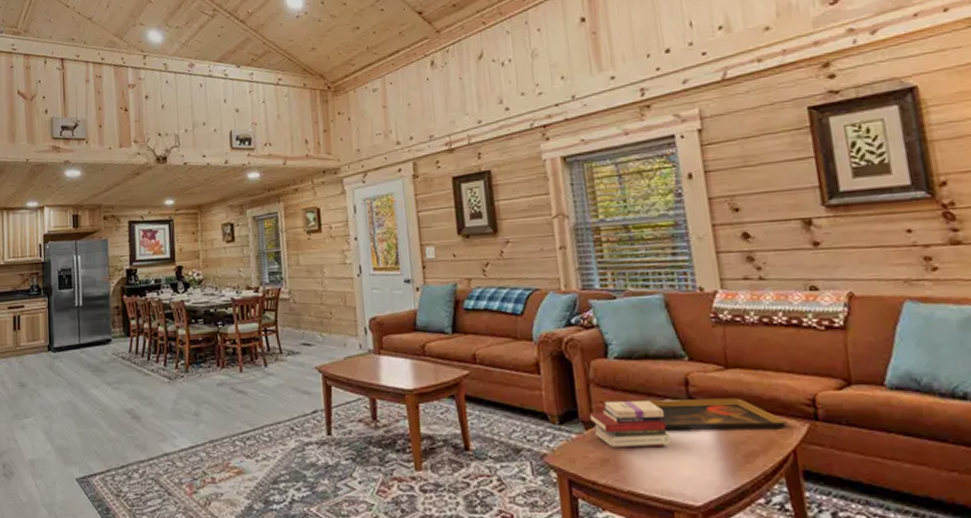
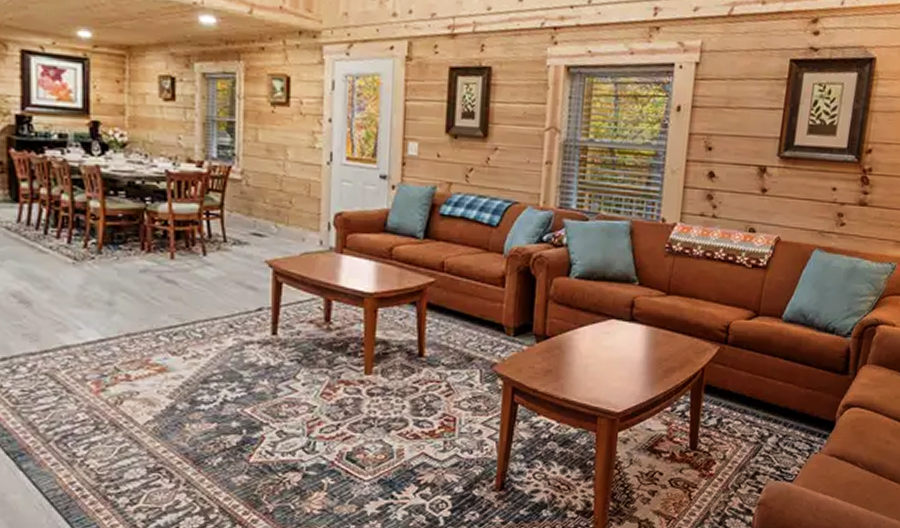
books: present [589,400,670,448] -> none [542,317,609,361]
decorative tray: present [637,398,787,431] -> none [587,319,703,350]

